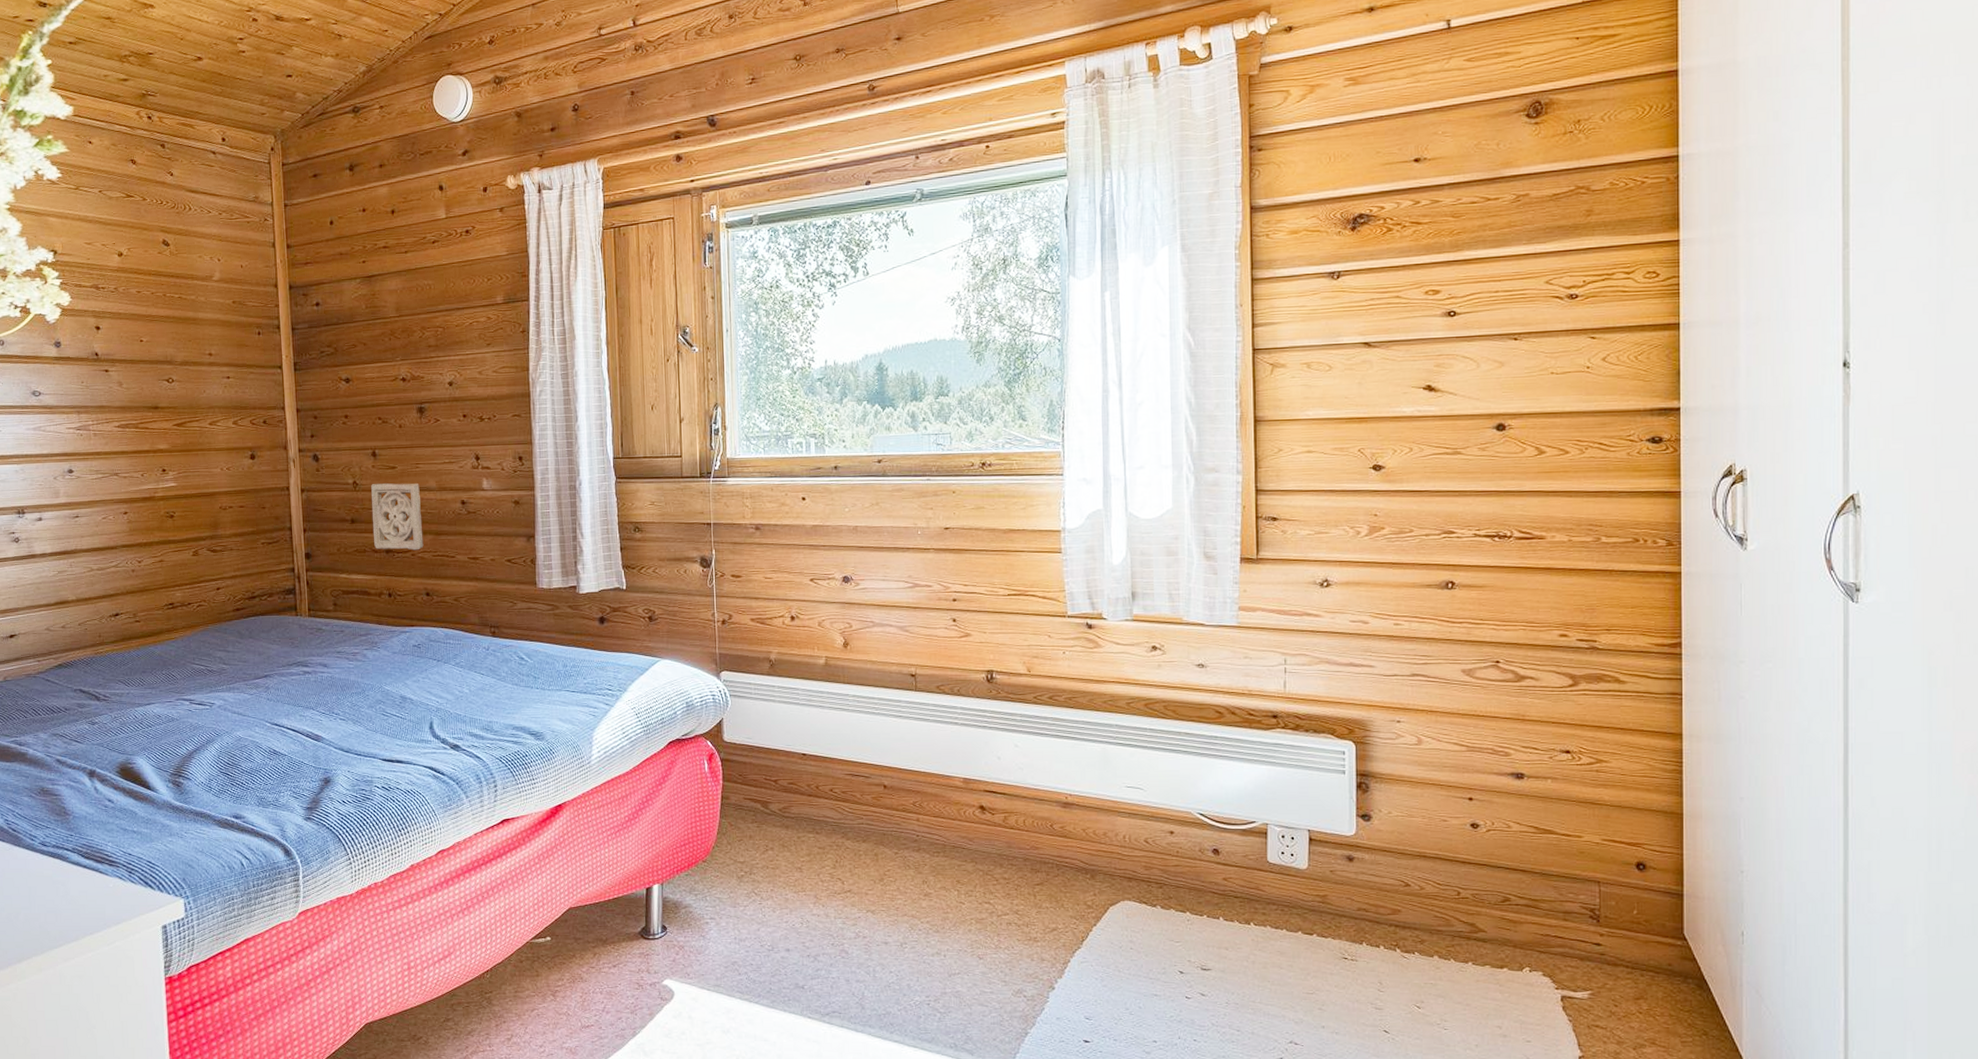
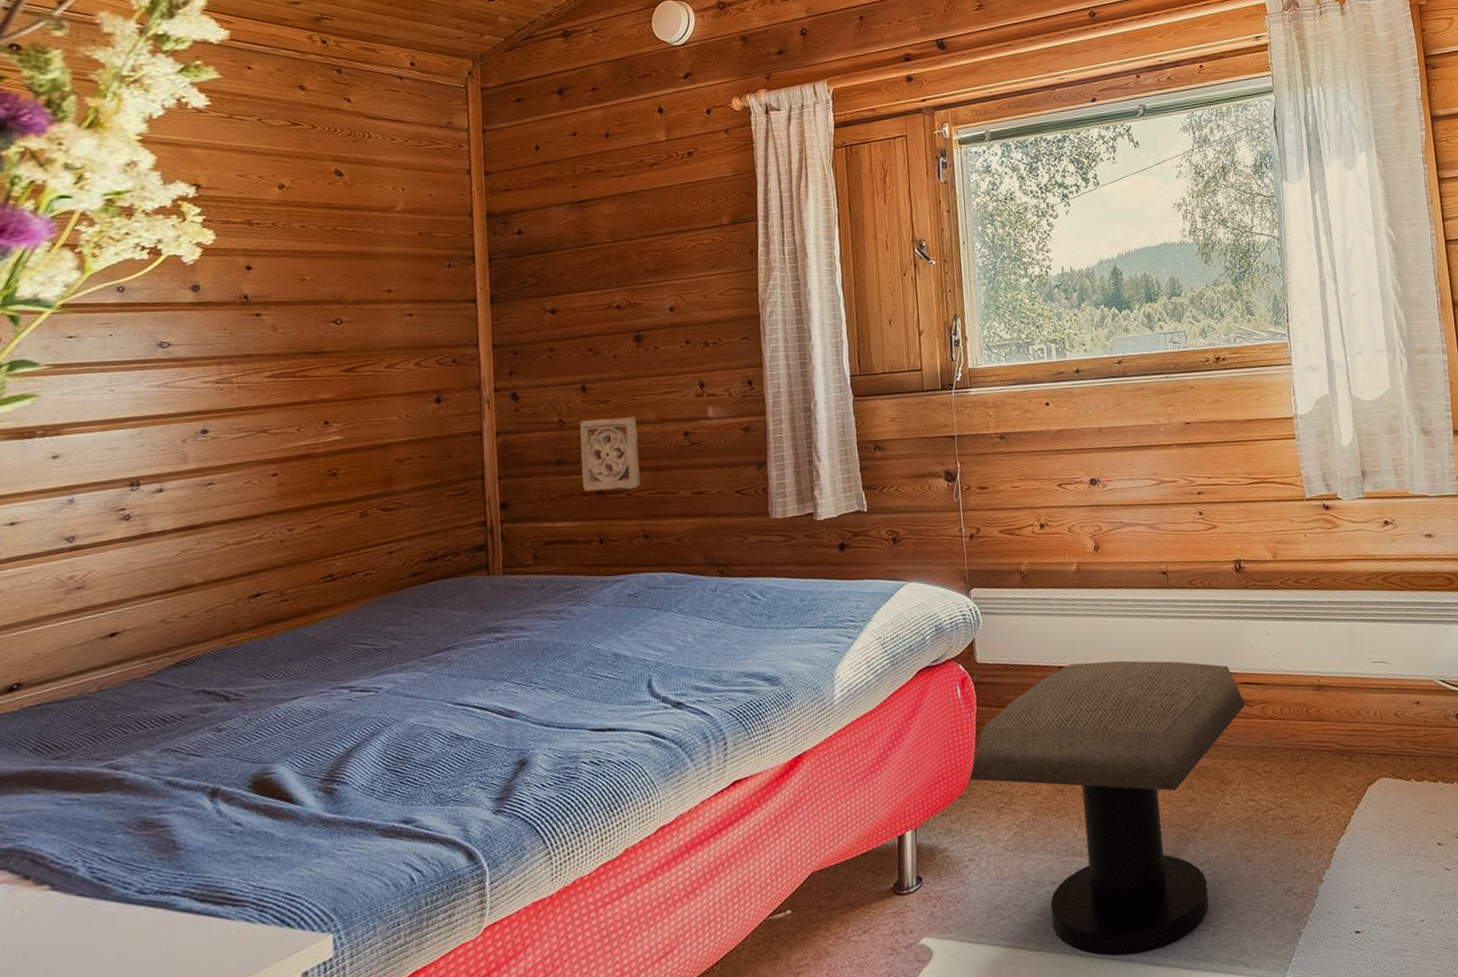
stool: none [714,752,988,1024] -> present [970,660,1246,955]

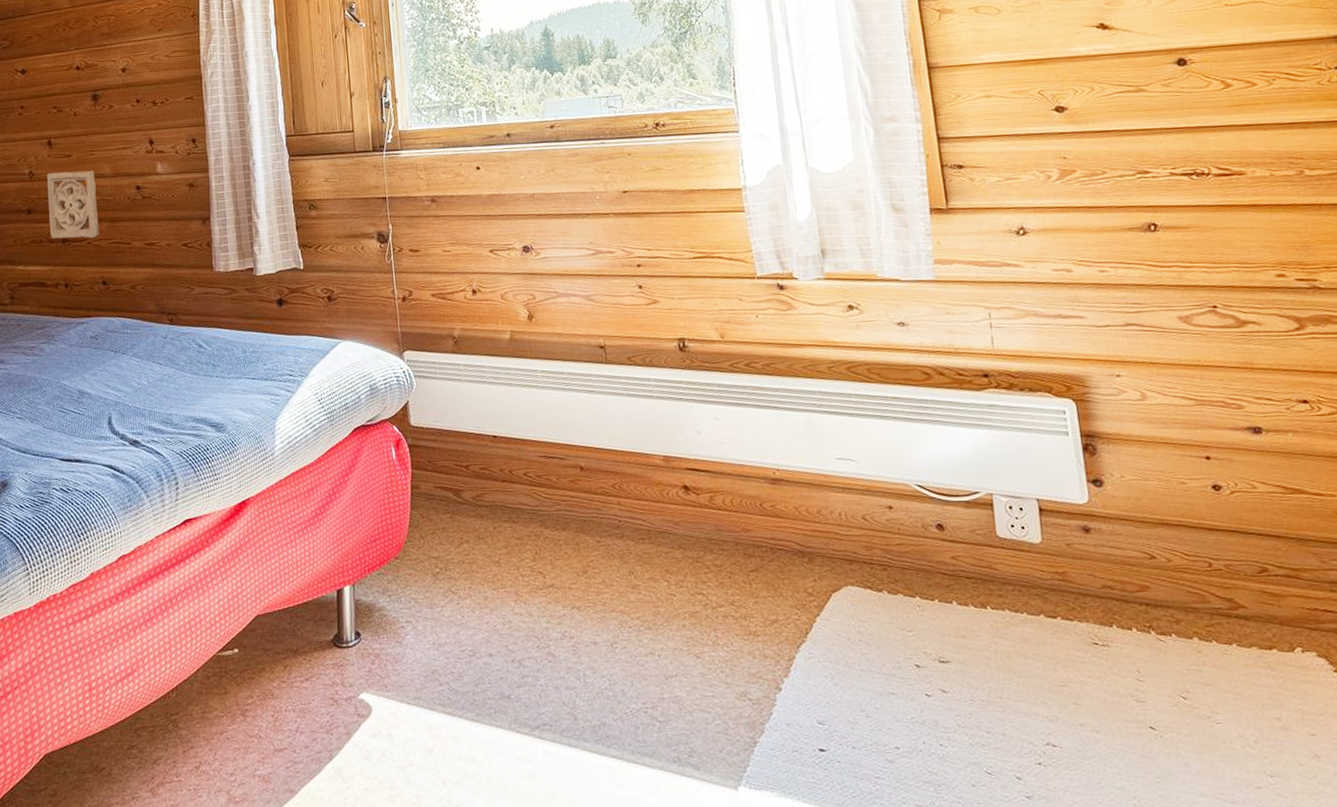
stool: present [970,660,1246,955] -> none [406,433,692,738]

